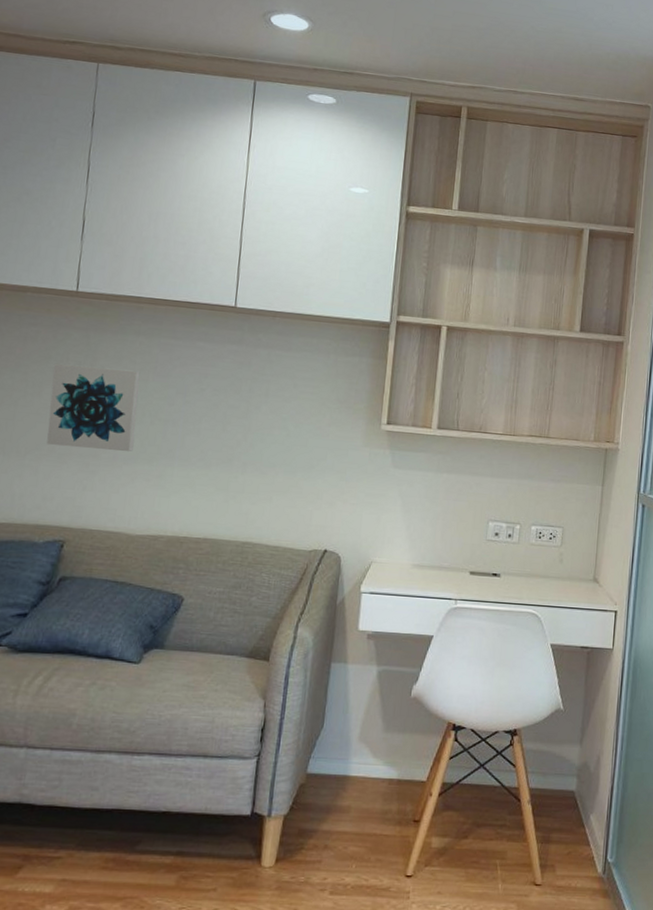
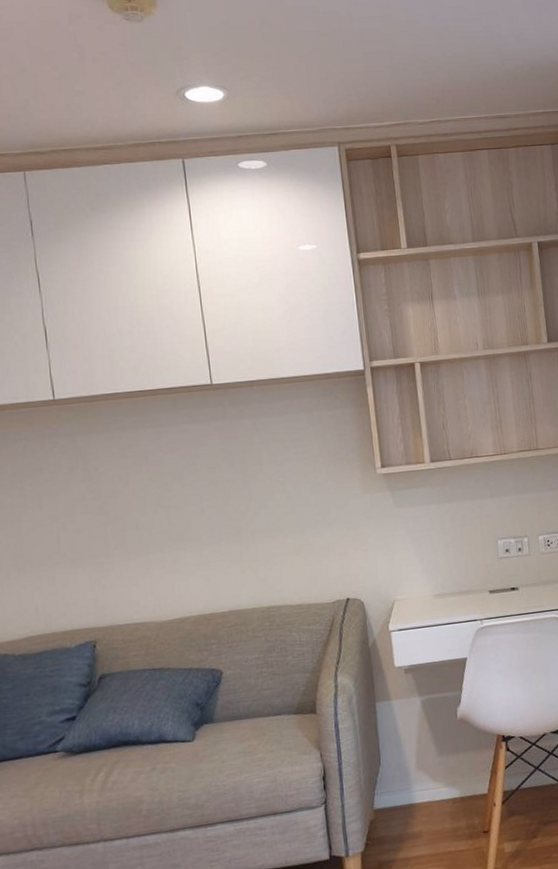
wall art: present [46,363,140,451] -> none [47,465,143,553]

